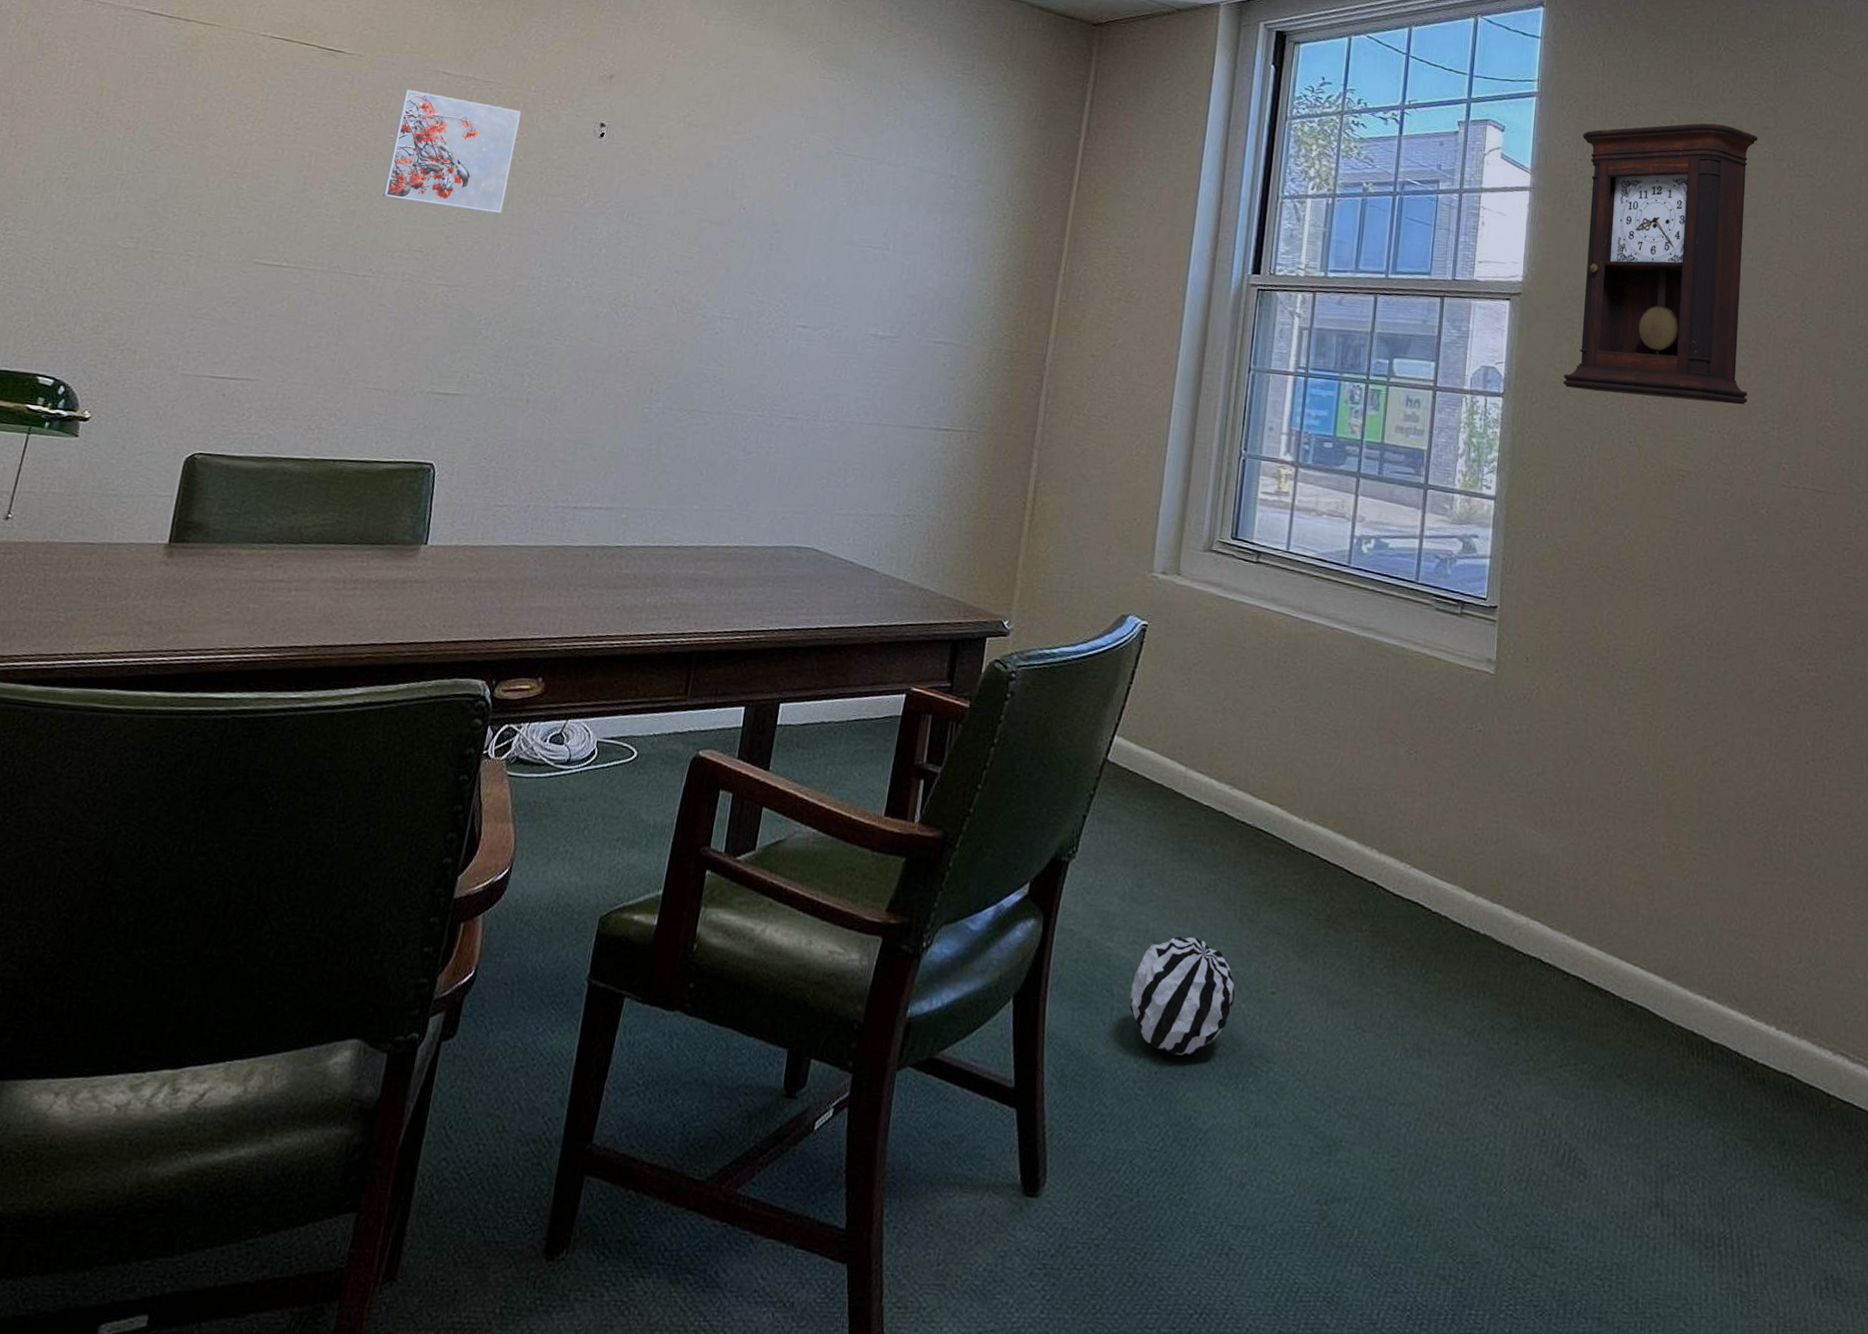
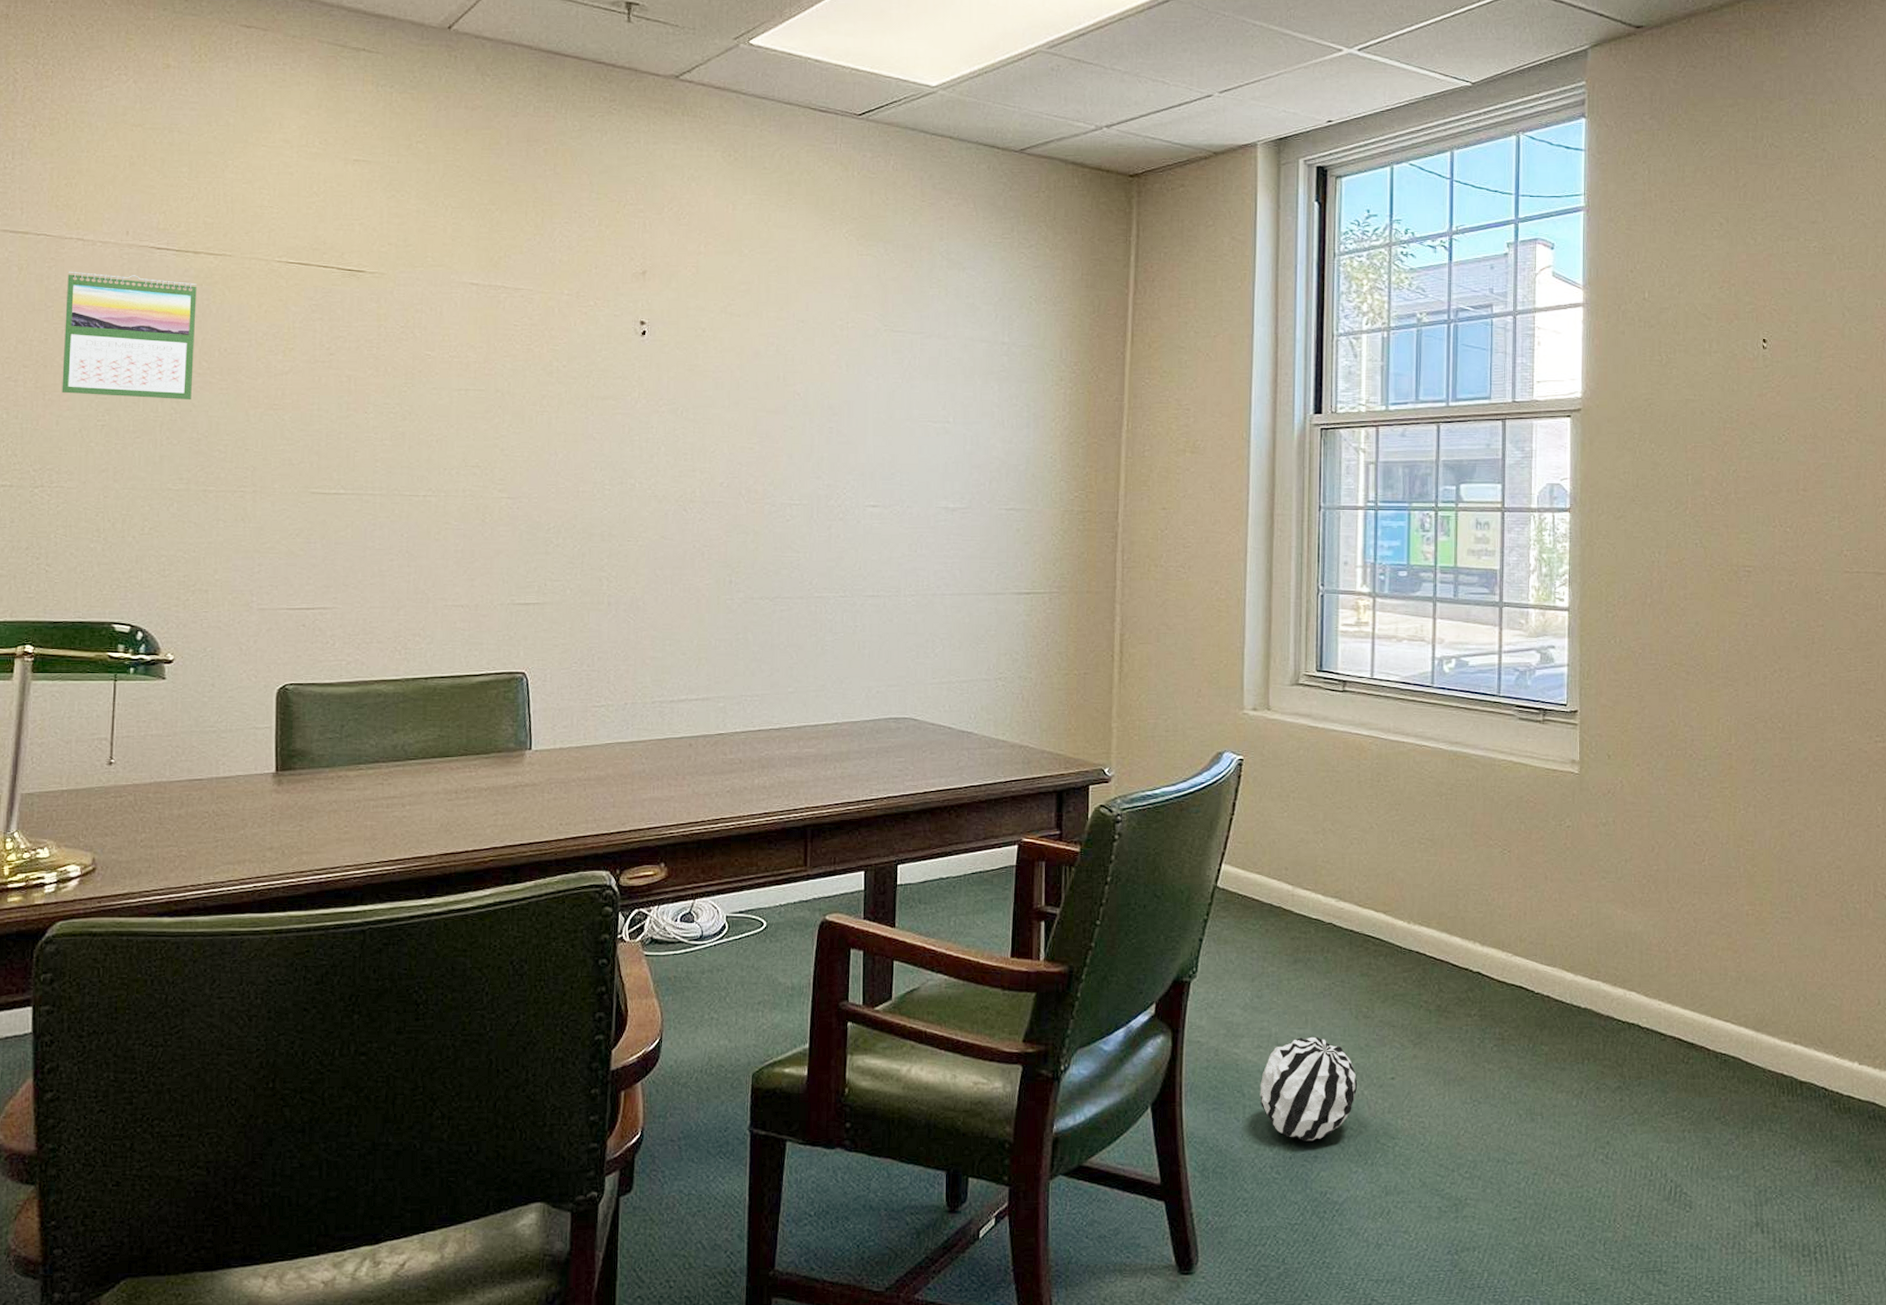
calendar: none [34,27,183,162] -> present [62,271,197,401]
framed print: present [382,90,521,214] -> none [429,304,557,422]
pendulum clock: present [1563,123,1758,405] -> none [1628,223,1807,498]

